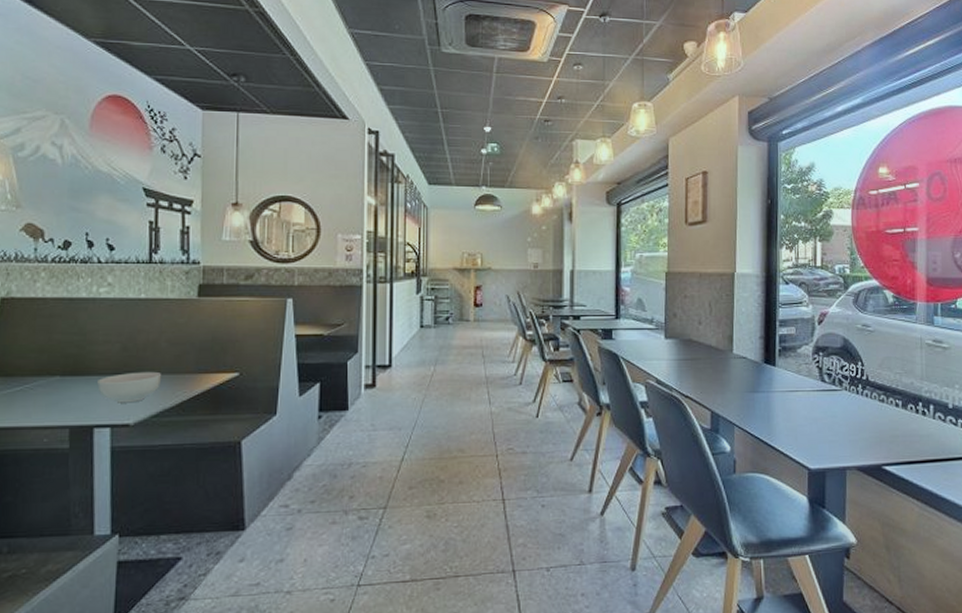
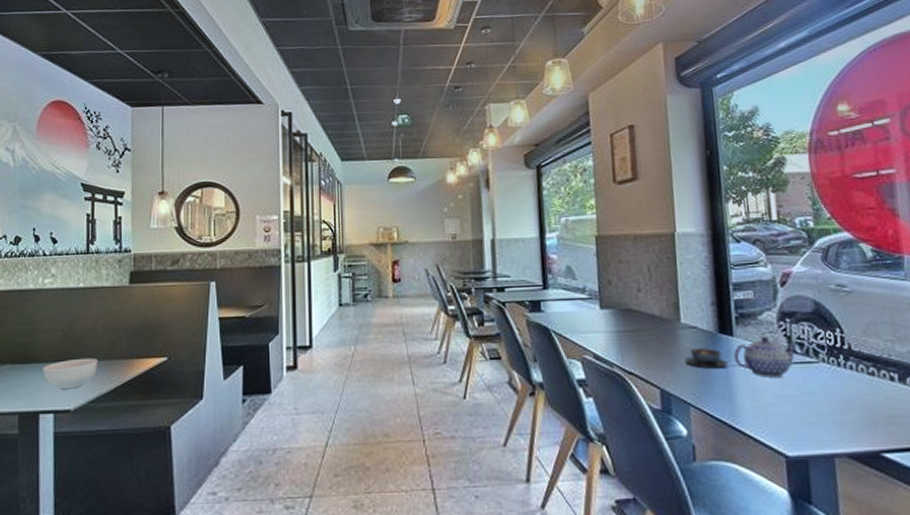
soup bowl: none [733,371,770,394] -> present [683,343,729,369]
teapot: none [774,367,826,402] -> present [733,336,797,378]

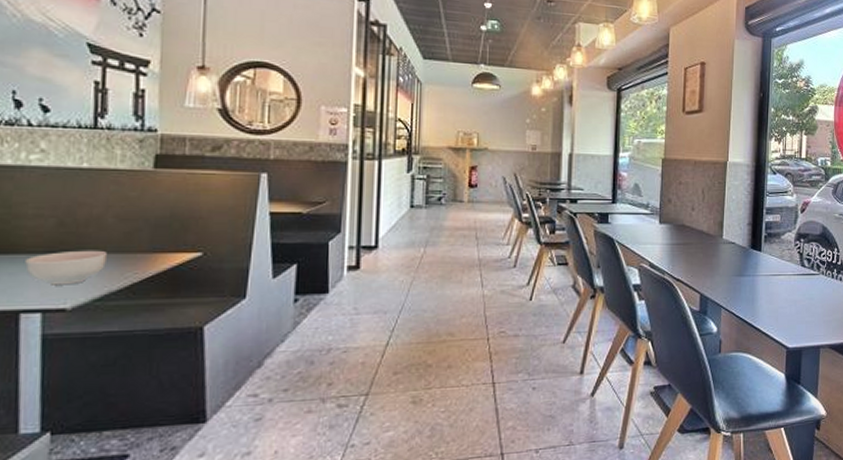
soup bowl: present [683,343,729,369] -> none [722,256,755,277]
teapot: present [733,336,797,378] -> none [759,253,806,286]

